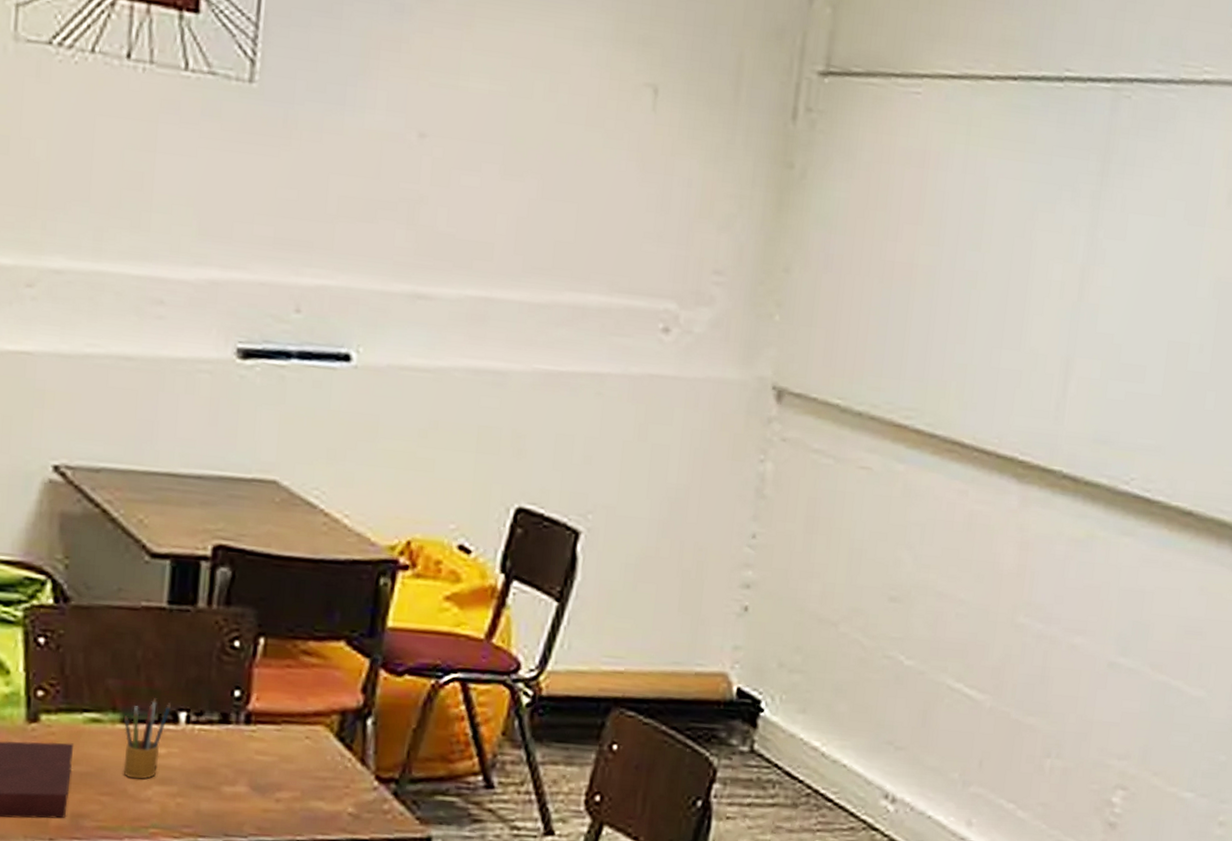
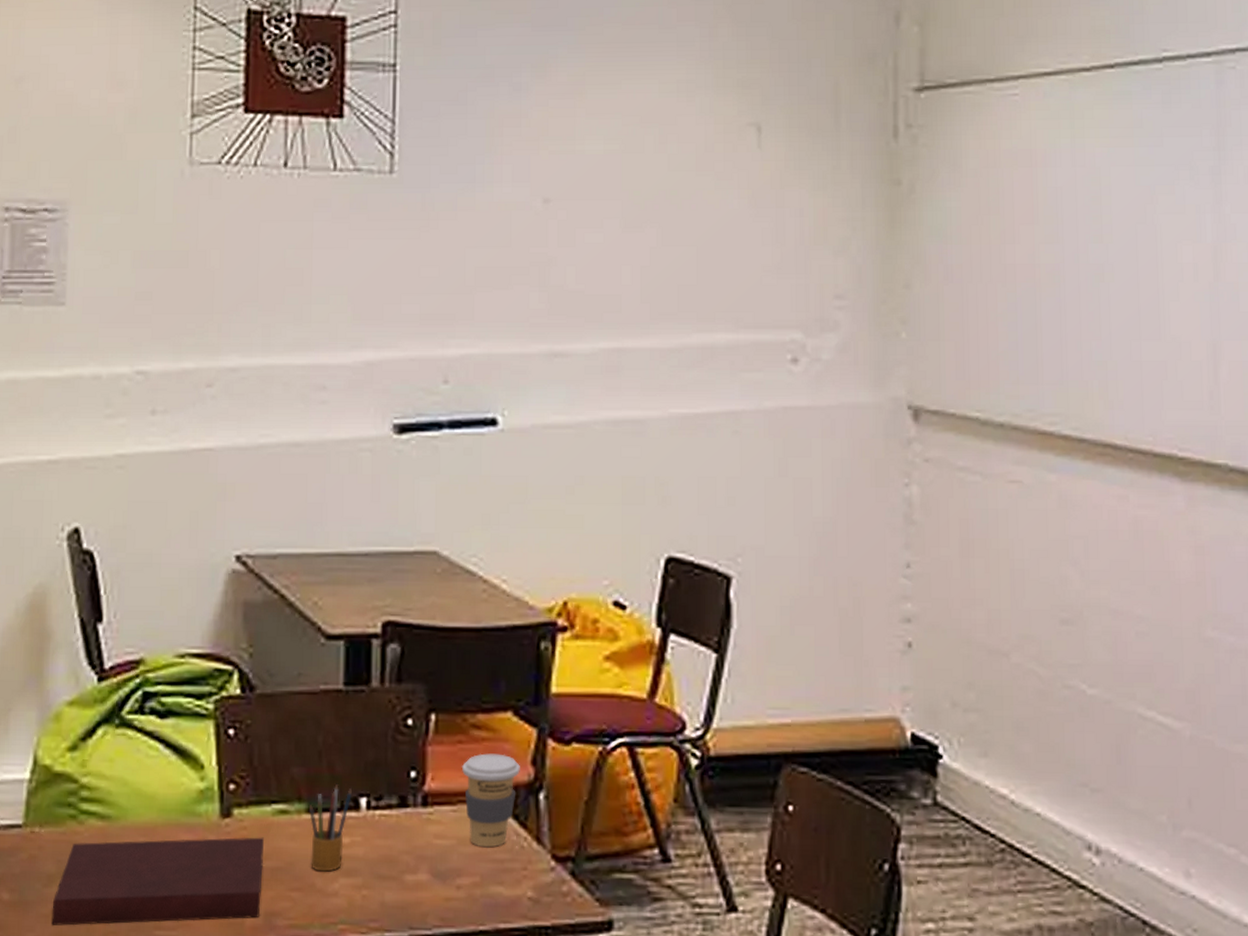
coffee cup: none [288,678,350,766] -> present [461,753,520,848]

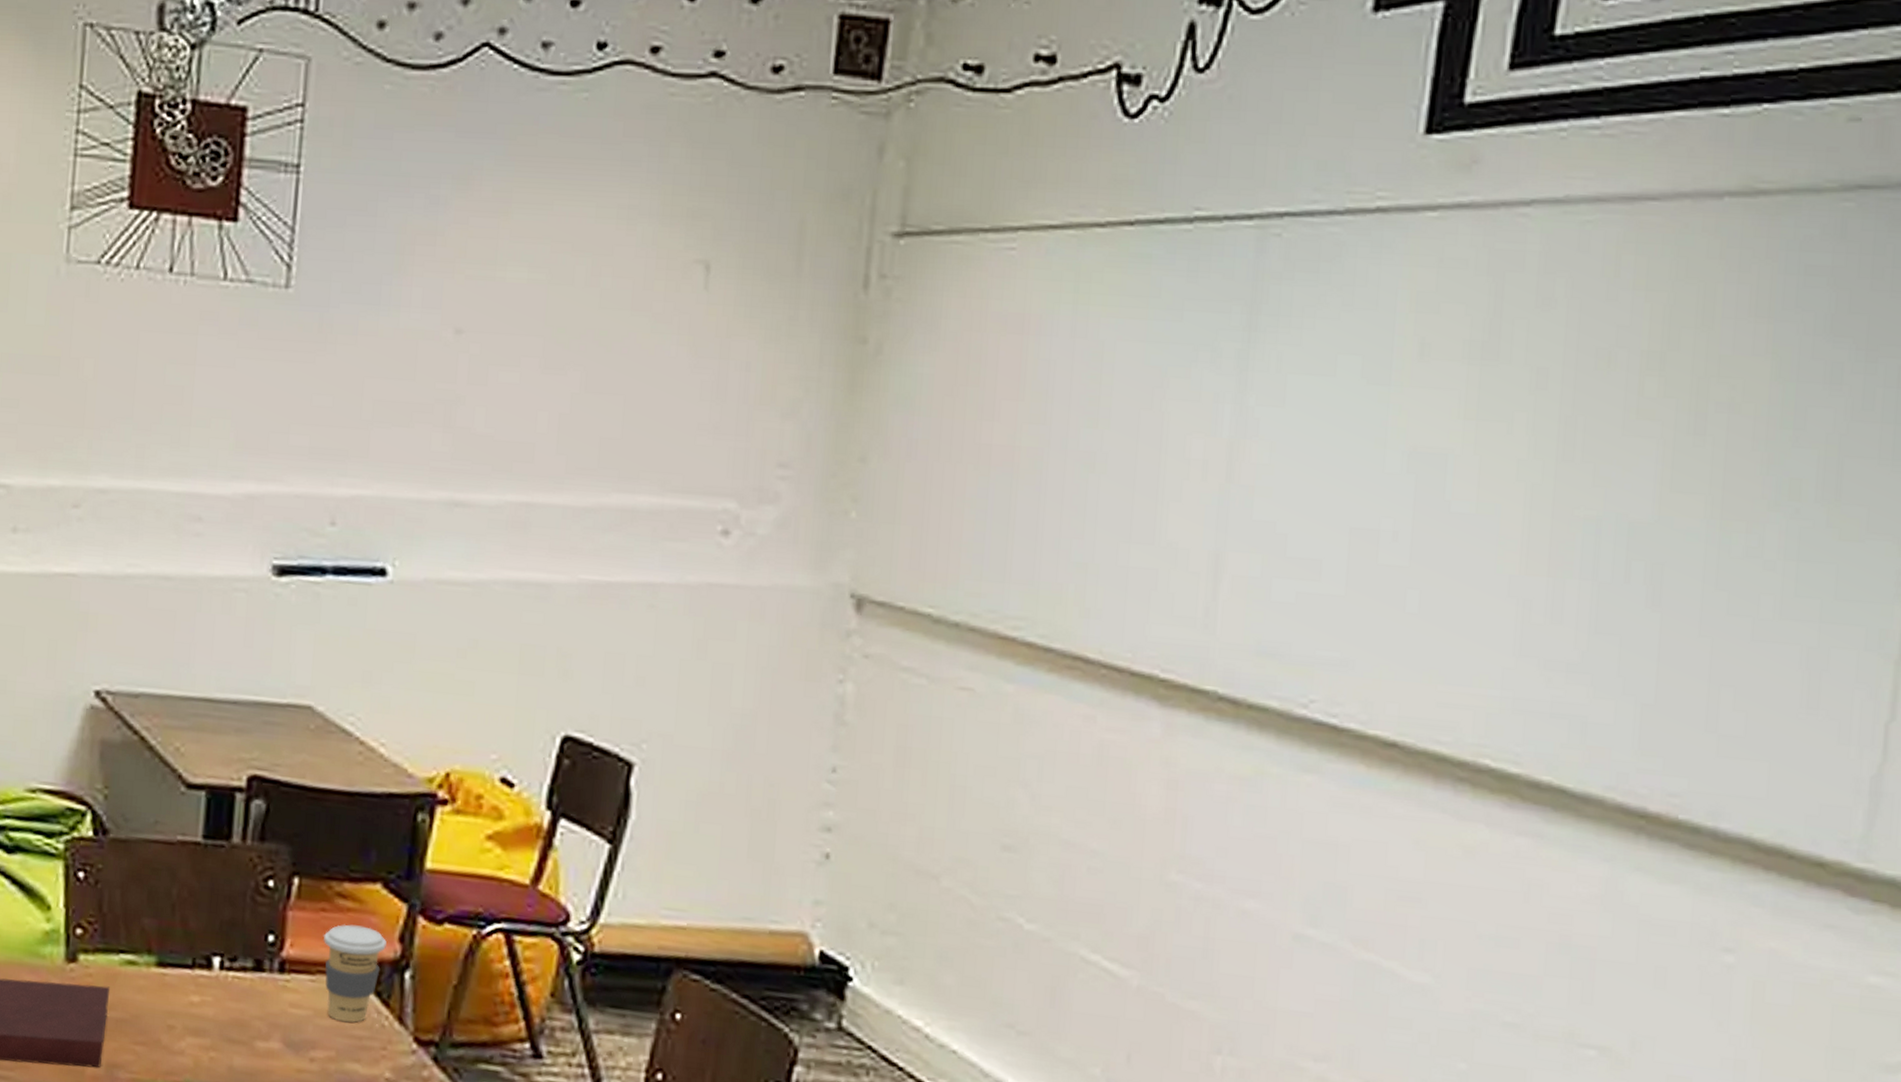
pencil box: present [309,783,352,872] -> none [157,939,205,1029]

